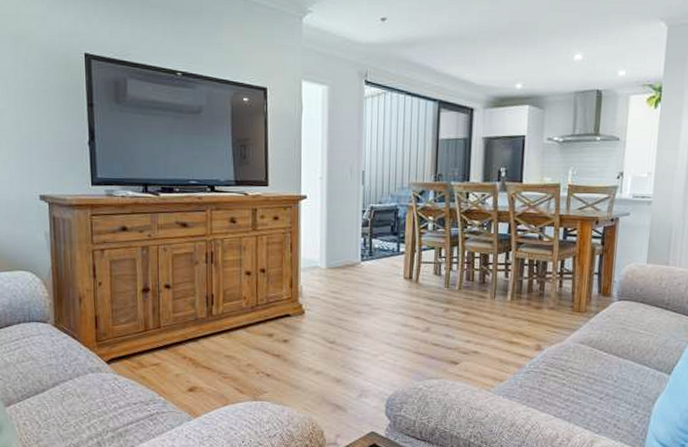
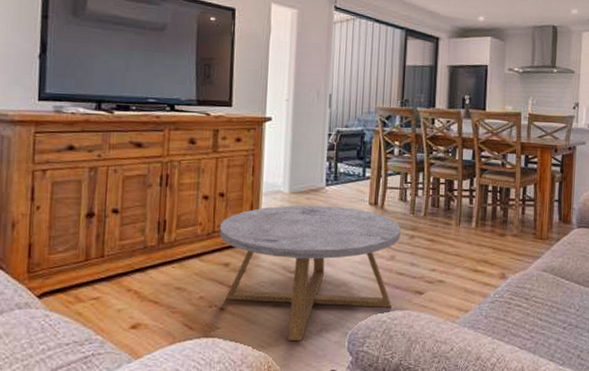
coffee table: none [262,279,436,406] -> present [219,205,401,342]

